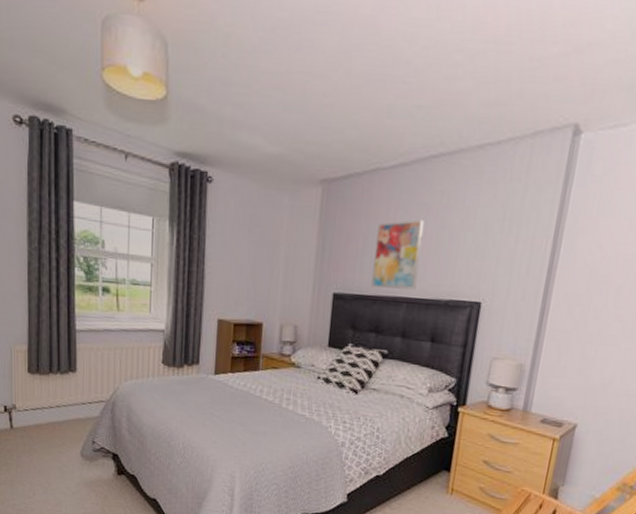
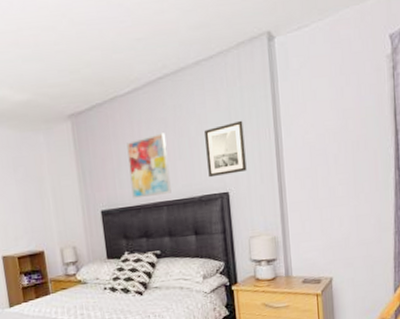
wall art: none [462,223,518,283] -> present [204,120,247,178]

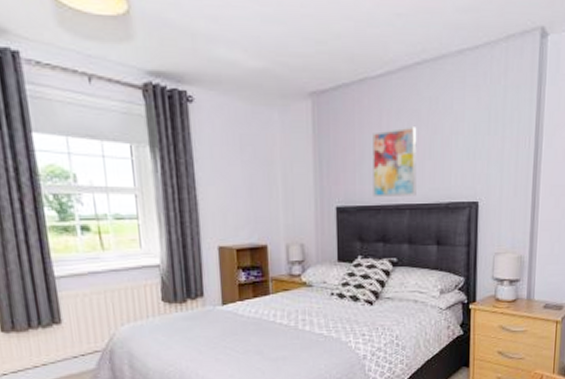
wall art: present [204,120,247,178] -> none [459,123,503,184]

